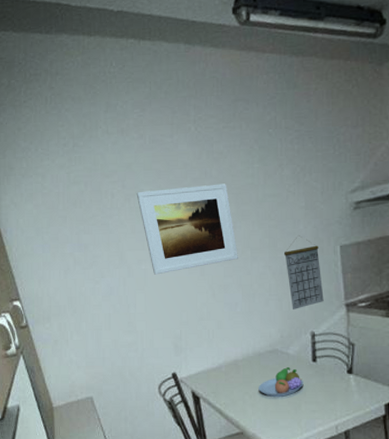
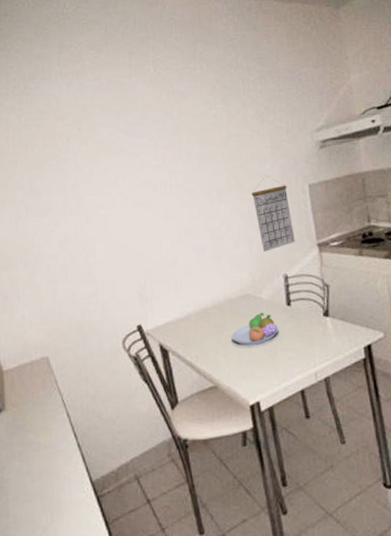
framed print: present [136,183,238,275] -> none [93,124,204,221]

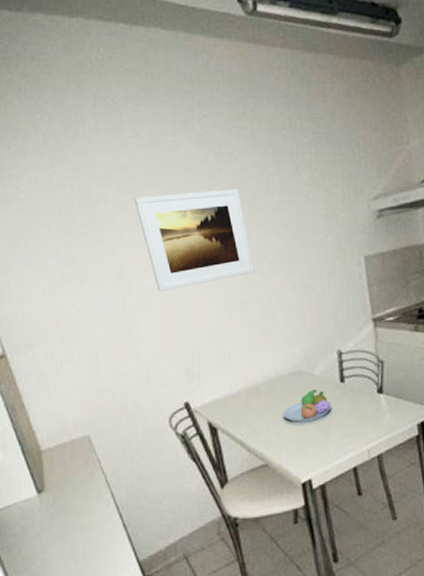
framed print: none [93,124,204,221] -> present [134,189,255,292]
calendar: present [251,175,295,252] -> none [304,246,350,326]

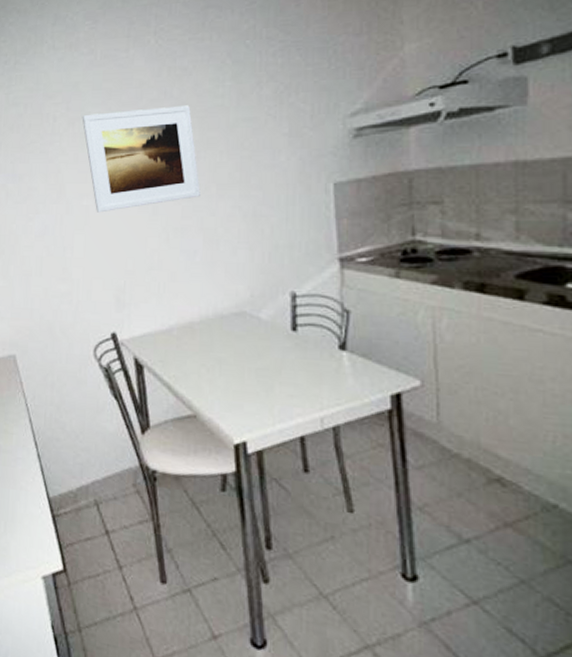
fruit bowl: present [283,389,332,423] -> none [219,335,279,374]

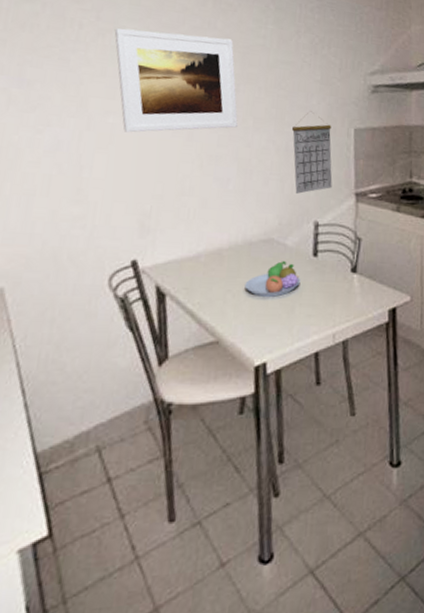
fruit bowl: none [219,335,279,374] -> present [245,261,301,297]
calendar: none [258,169,310,262] -> present [291,111,333,194]

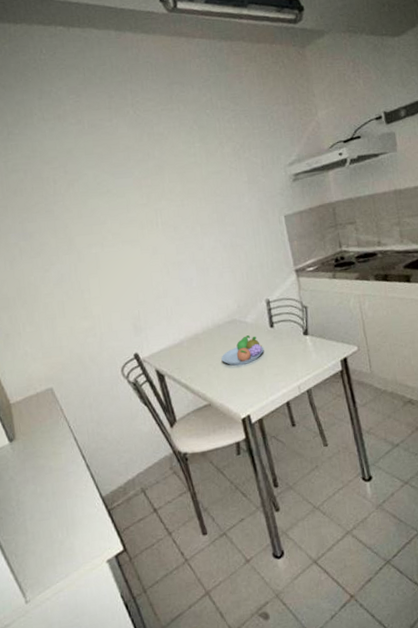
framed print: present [114,28,238,133] -> none [79,163,189,258]
calendar: present [291,111,333,194] -> none [232,209,275,280]

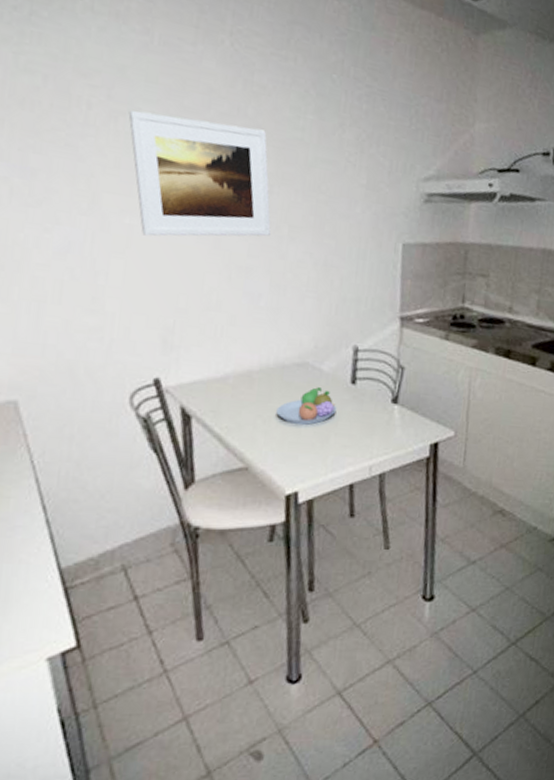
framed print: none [79,163,189,258] -> present [128,110,271,237]

